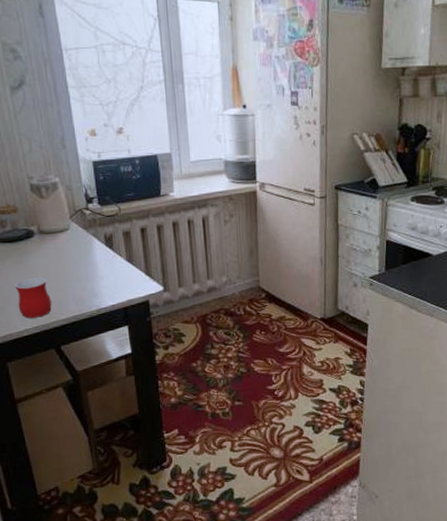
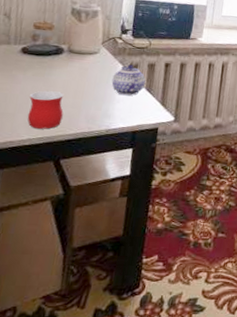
teapot: none [89,236,125,271] -> present [111,64,146,96]

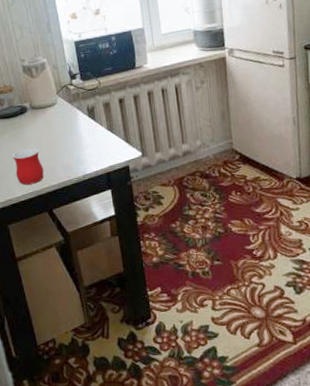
teapot: present [111,64,146,96] -> none [74,108,106,140]

